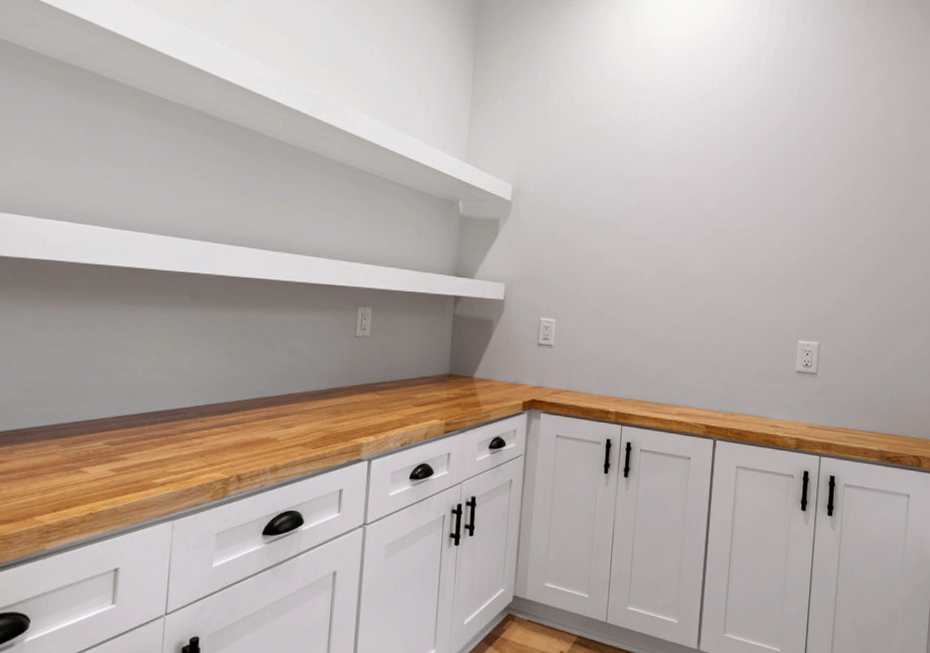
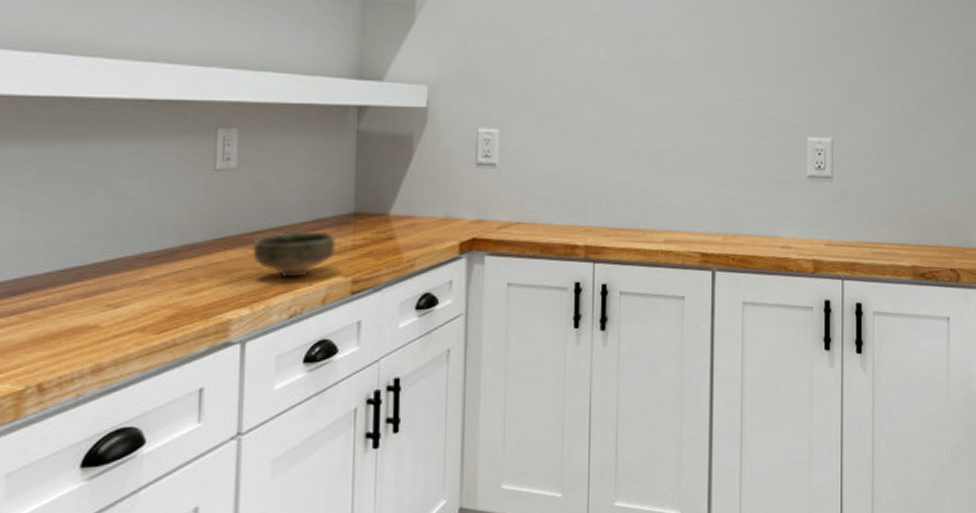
bowl: none [378,384,435,418] -> present [252,231,335,279]

